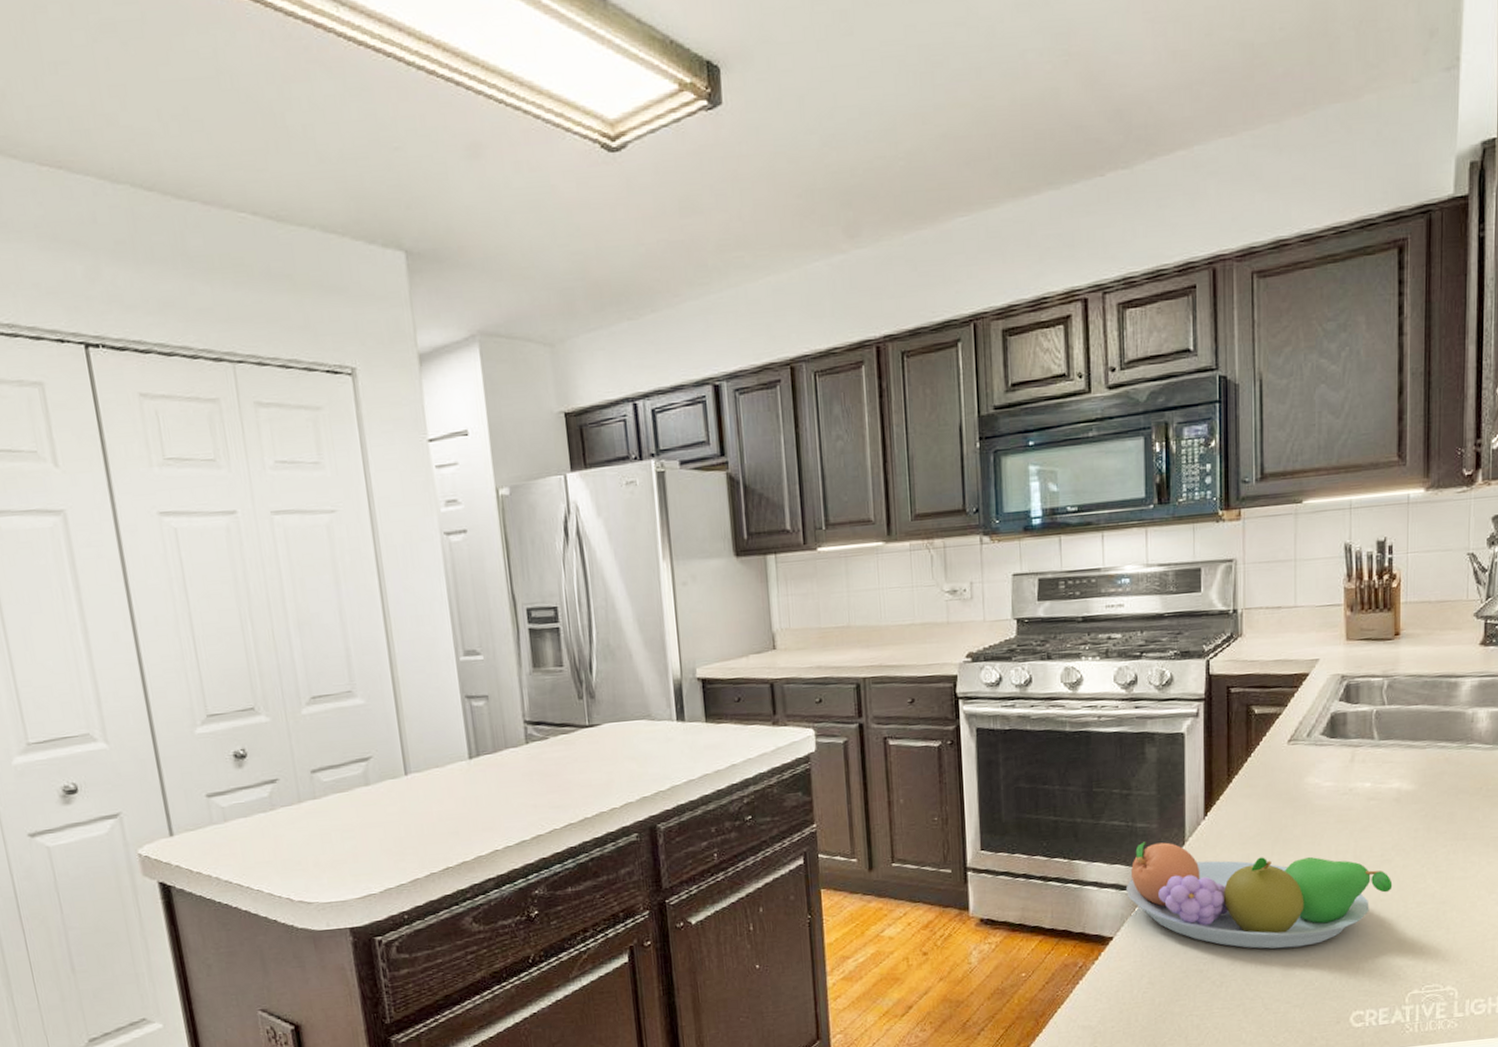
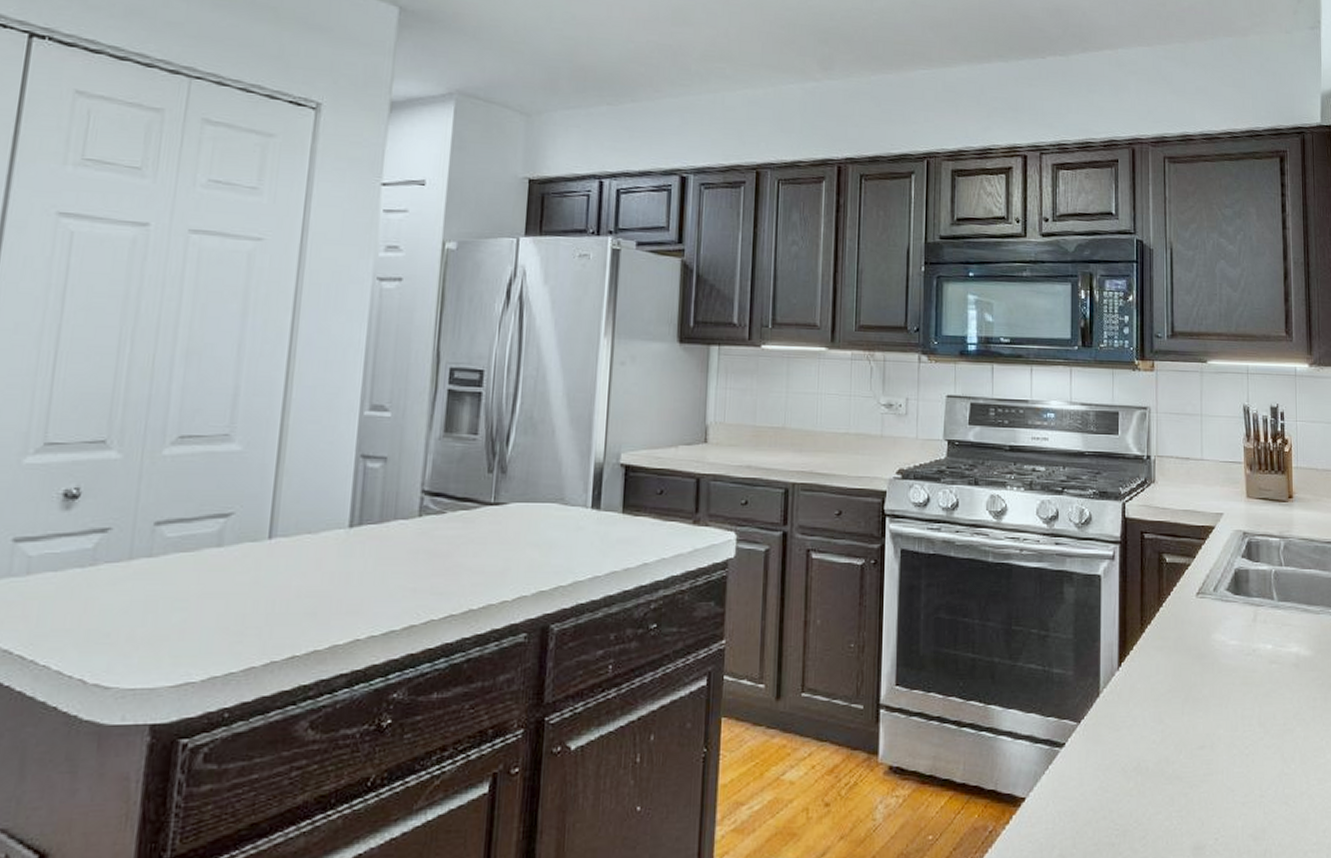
fruit bowl: present [1125,841,1393,949] -> none [1039,690,1295,823]

